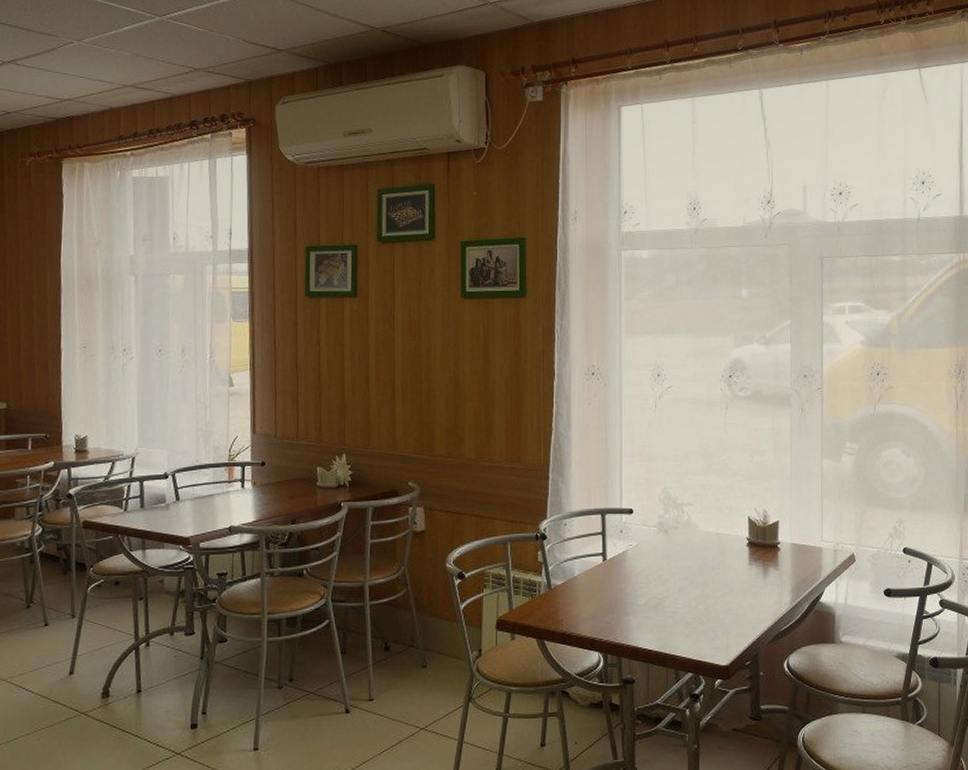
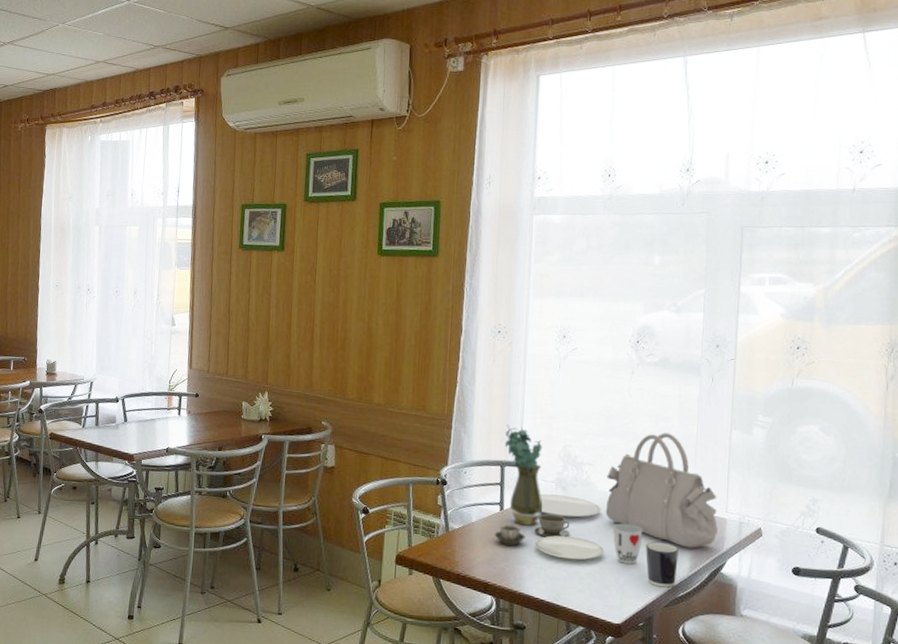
cup: none [598,574,630,598] -> present [494,524,525,547]
vase: none [605,470,646,574] -> present [505,424,543,526]
teacup: none [639,560,674,583] -> present [534,514,570,537]
plate: none [640,580,709,605] -> present [535,535,605,560]
plate: none [642,539,704,561] -> present [540,493,601,518]
shoulder bag: none [707,466,814,580] -> present [605,433,718,548]
cup: none [716,562,745,603] -> present [613,523,643,564]
mug: none [748,578,781,623] -> present [645,542,680,588]

